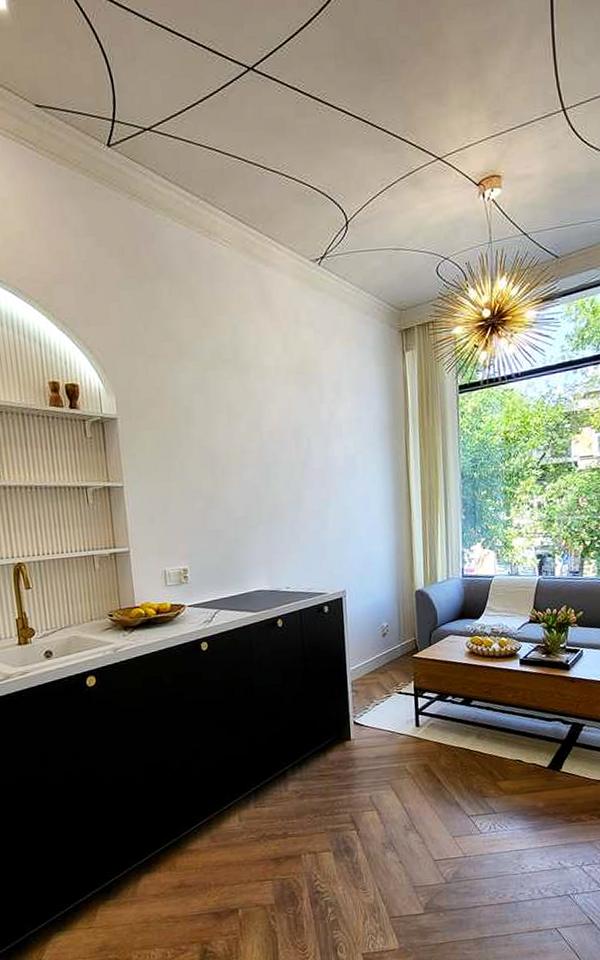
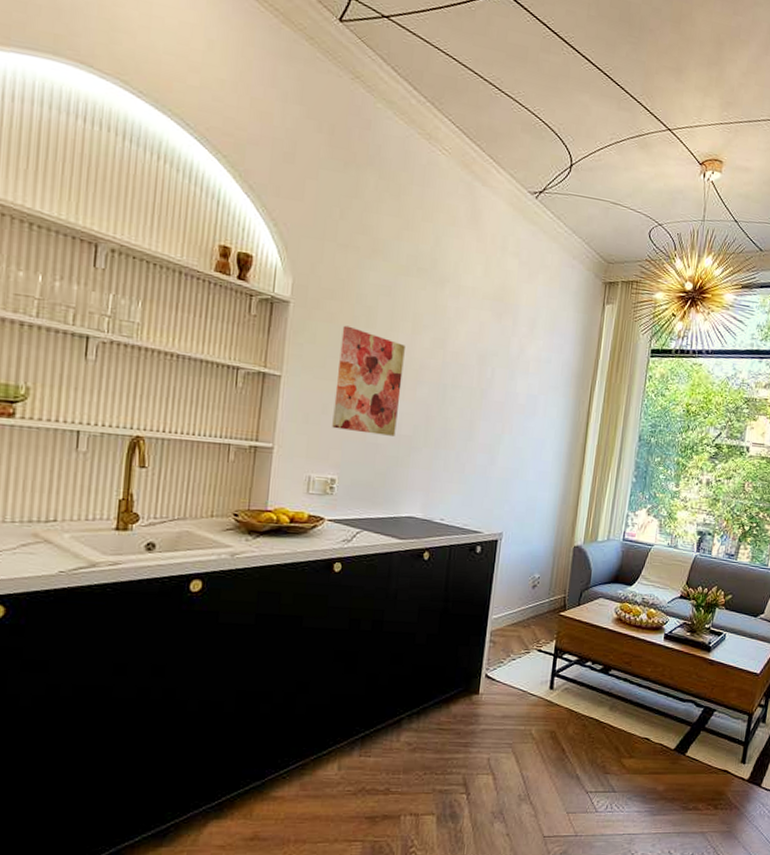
wall art: none [166,428,232,524] -> present [332,325,405,436]

